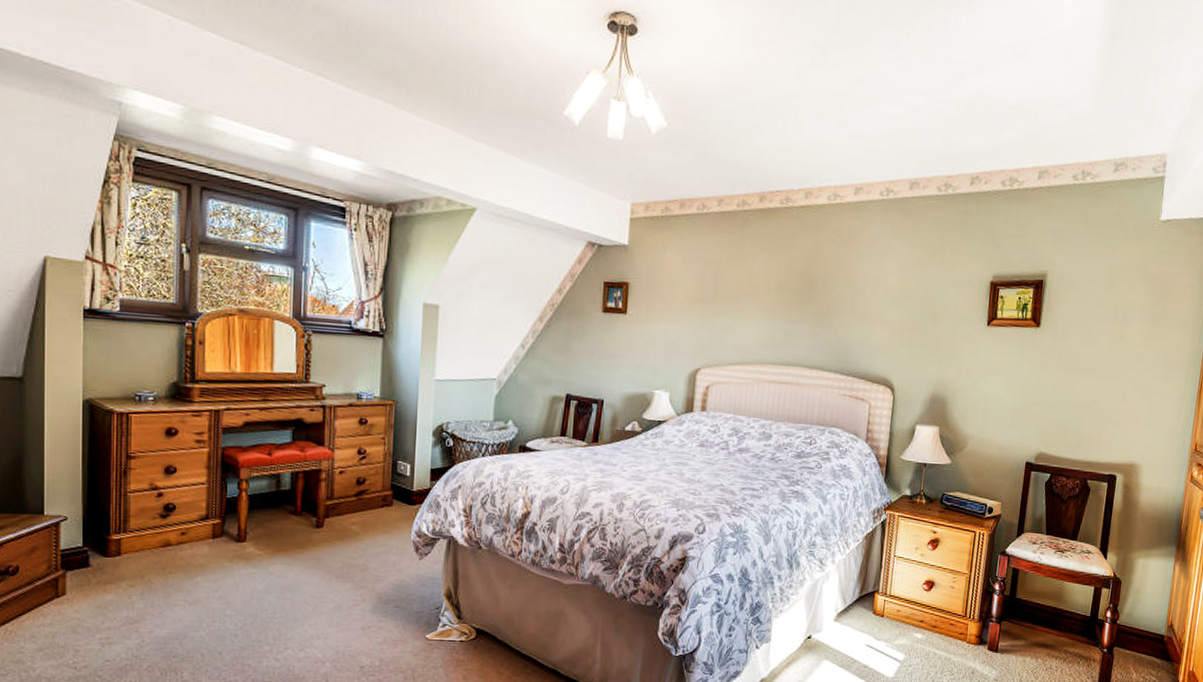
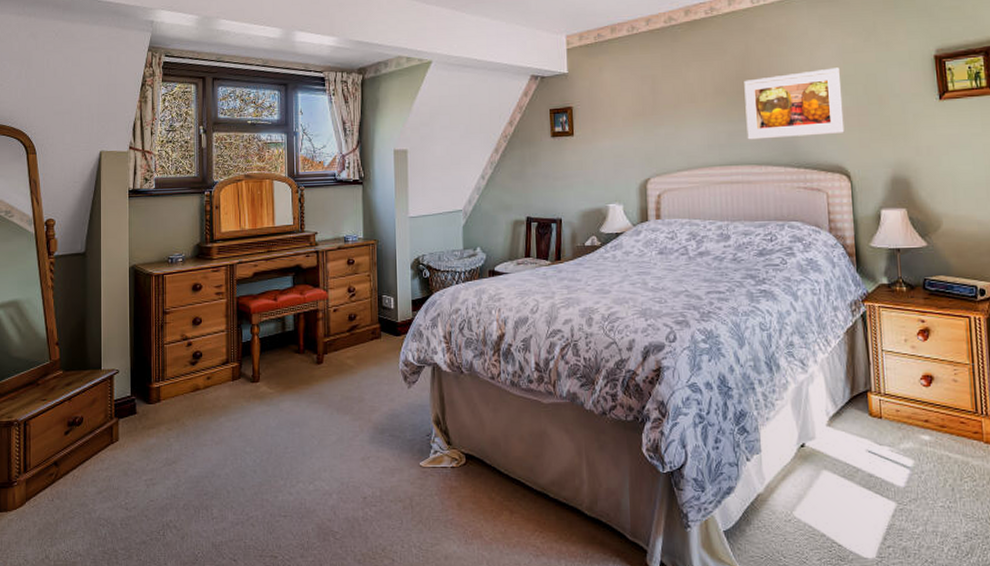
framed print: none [803,279,903,347] -> present [744,67,845,140]

